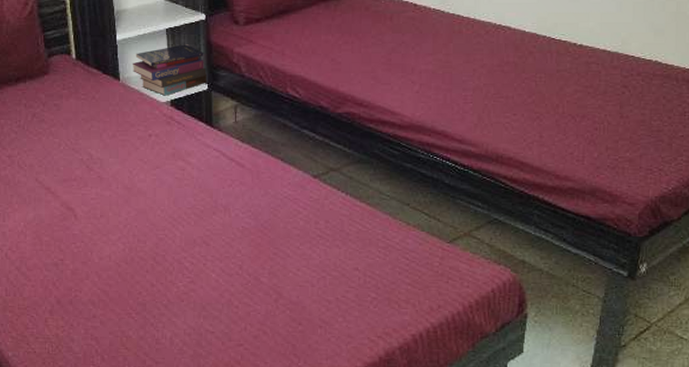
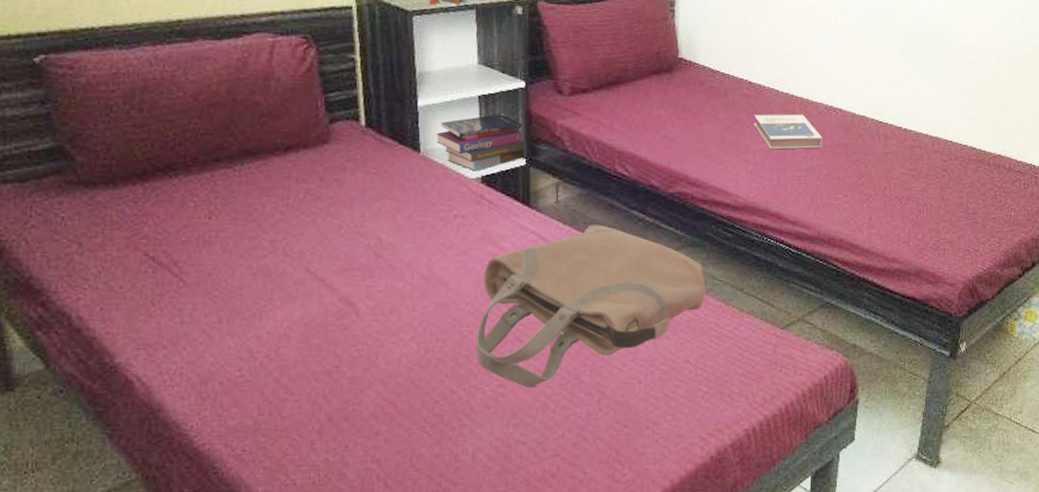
tote bag: none [170,143,373,286] -> present [475,225,706,388]
hardback book: none [418,33,490,70] -> present [753,113,822,150]

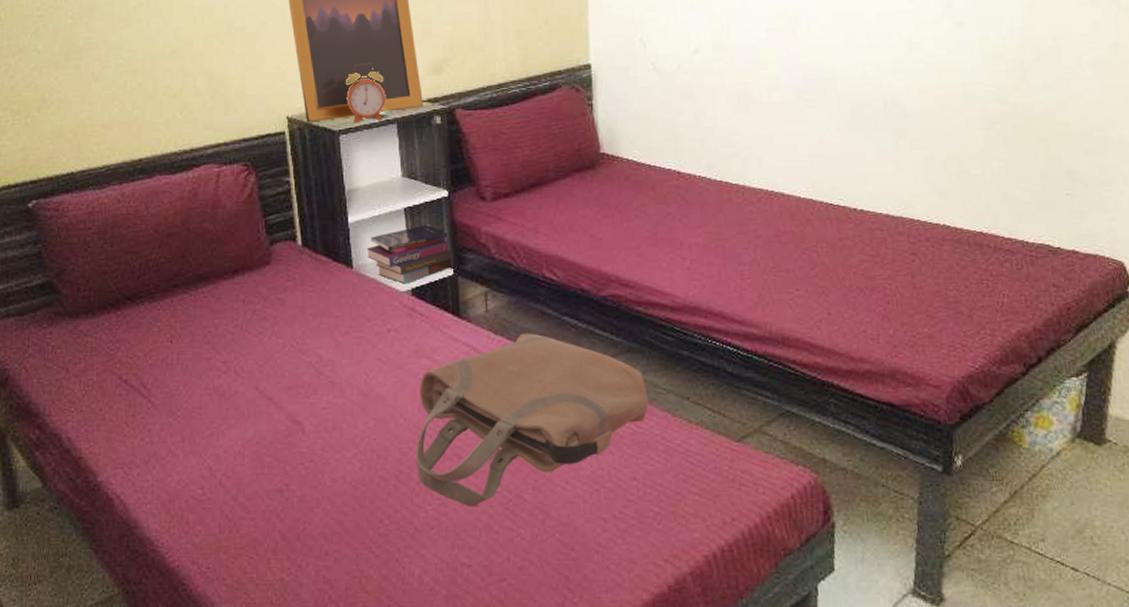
hardback book: present [753,113,822,150] -> none [685,201,766,243]

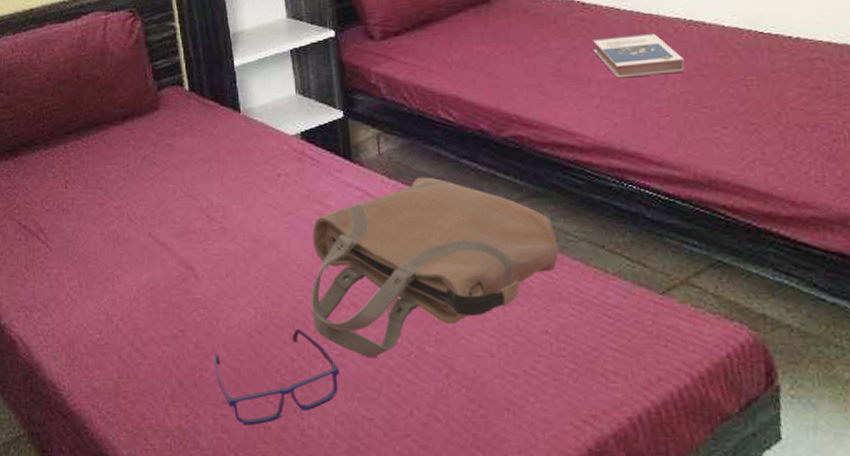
eyeglasses: none [318,481,441,574] -> present [214,329,339,424]
books: present [366,224,452,284] -> none [253,66,341,128]
hardback book: none [685,201,766,243] -> present [592,33,685,78]

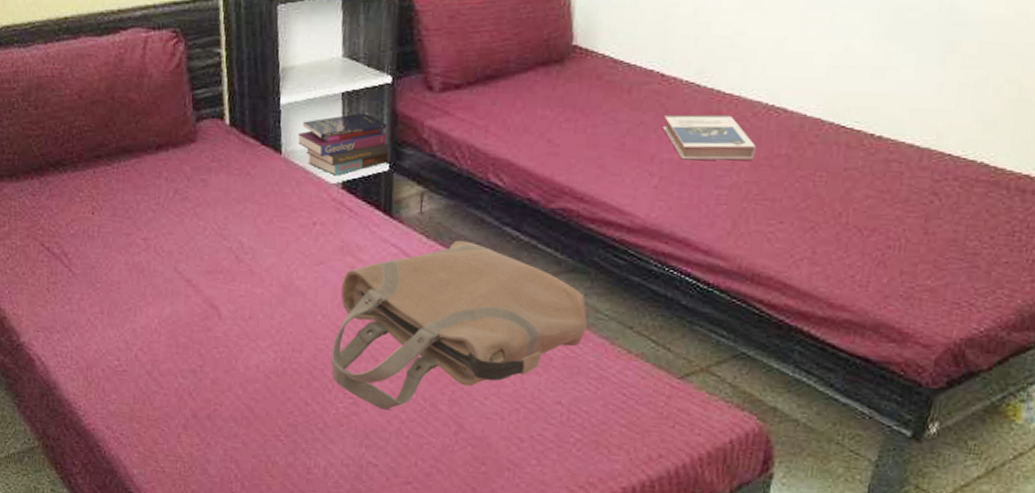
eyeglasses: present [214,329,339,424] -> none [229,376,351,459]
books: none [253,66,341,128] -> present [297,113,389,176]

